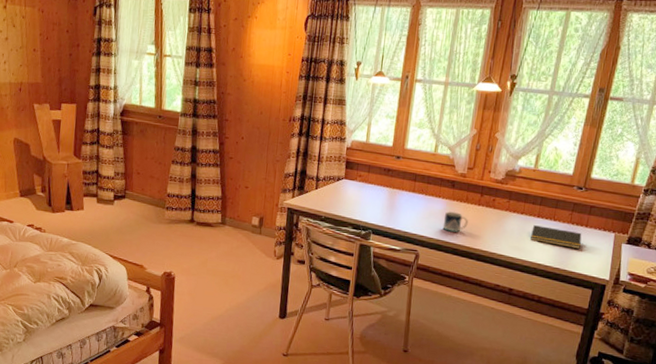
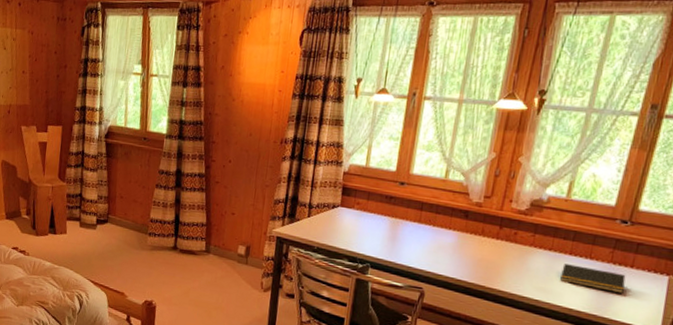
mug: present [442,211,468,232] -> none [453,245,484,269]

